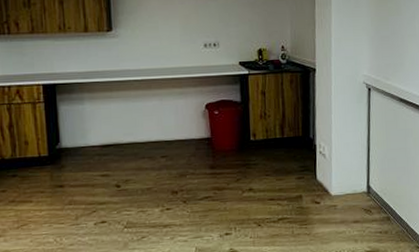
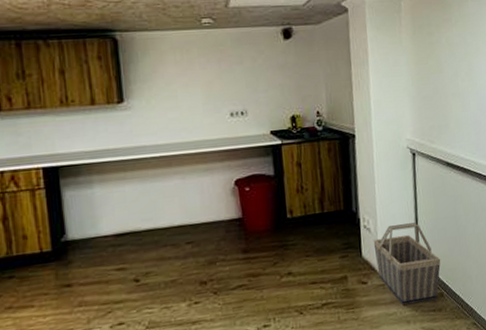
basket: none [327,152,390,226] -> present [373,222,441,306]

